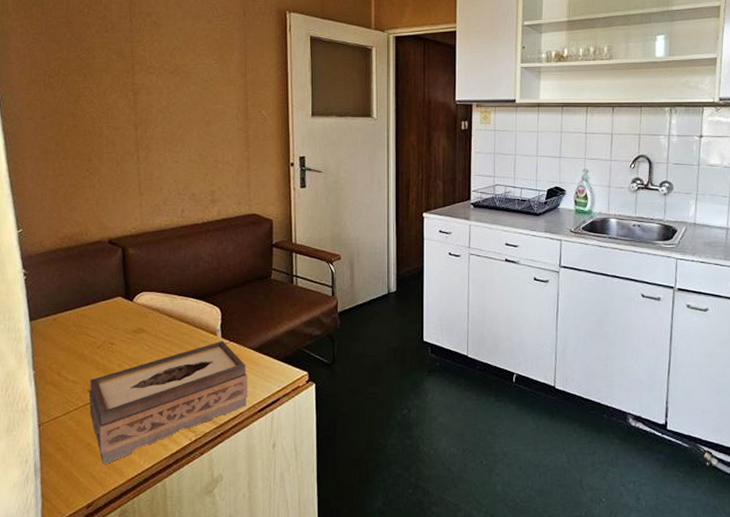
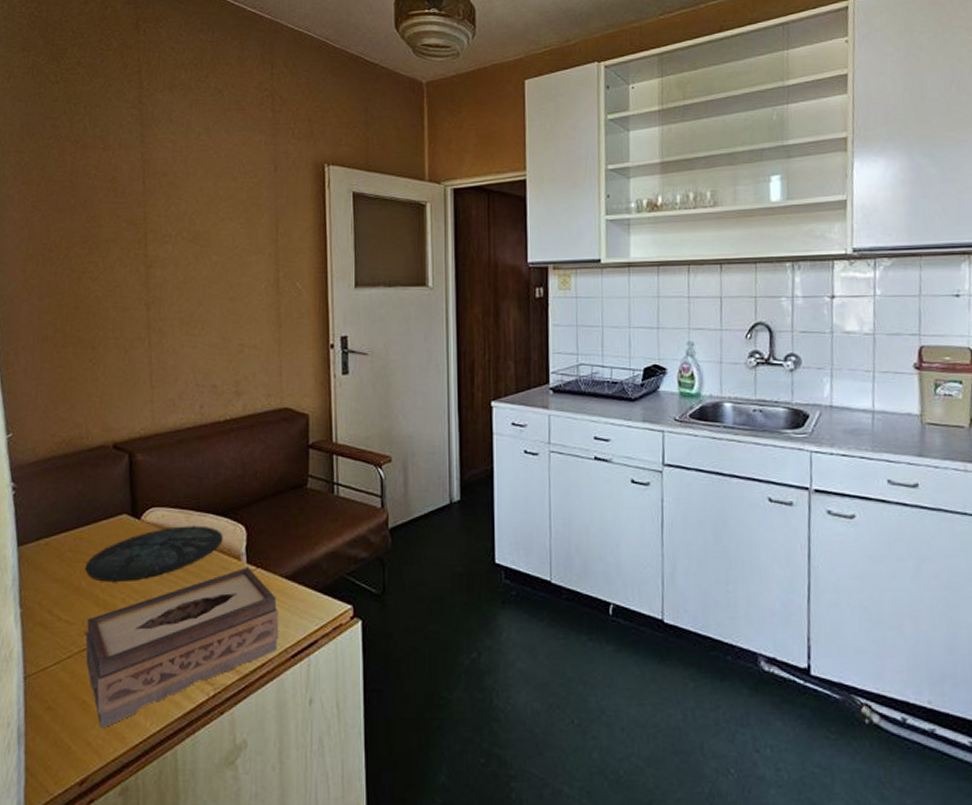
plate: none [87,307,202,351] -> present [85,525,223,582]

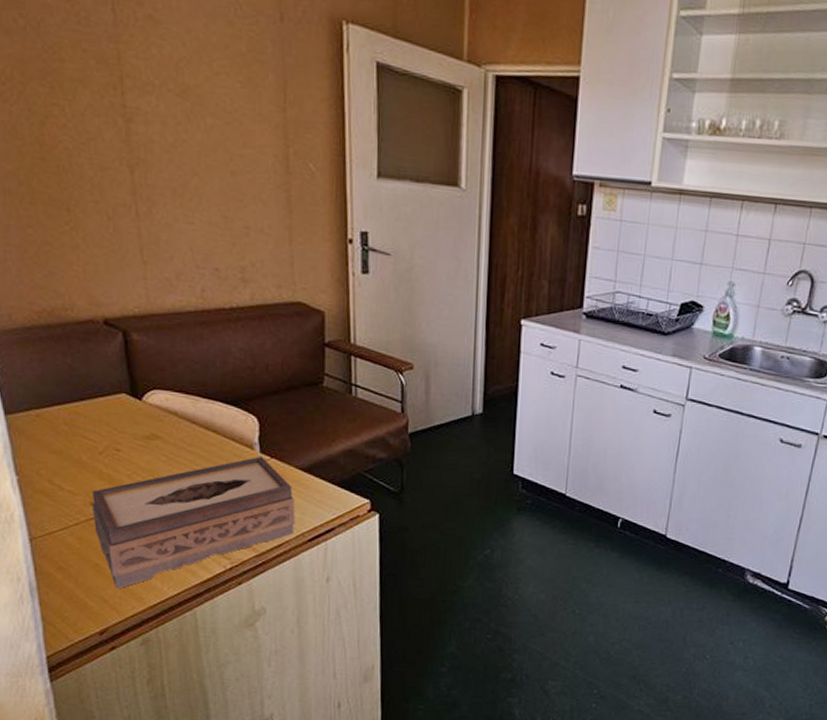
plate: present [85,525,223,582] -> none [84,411,234,460]

